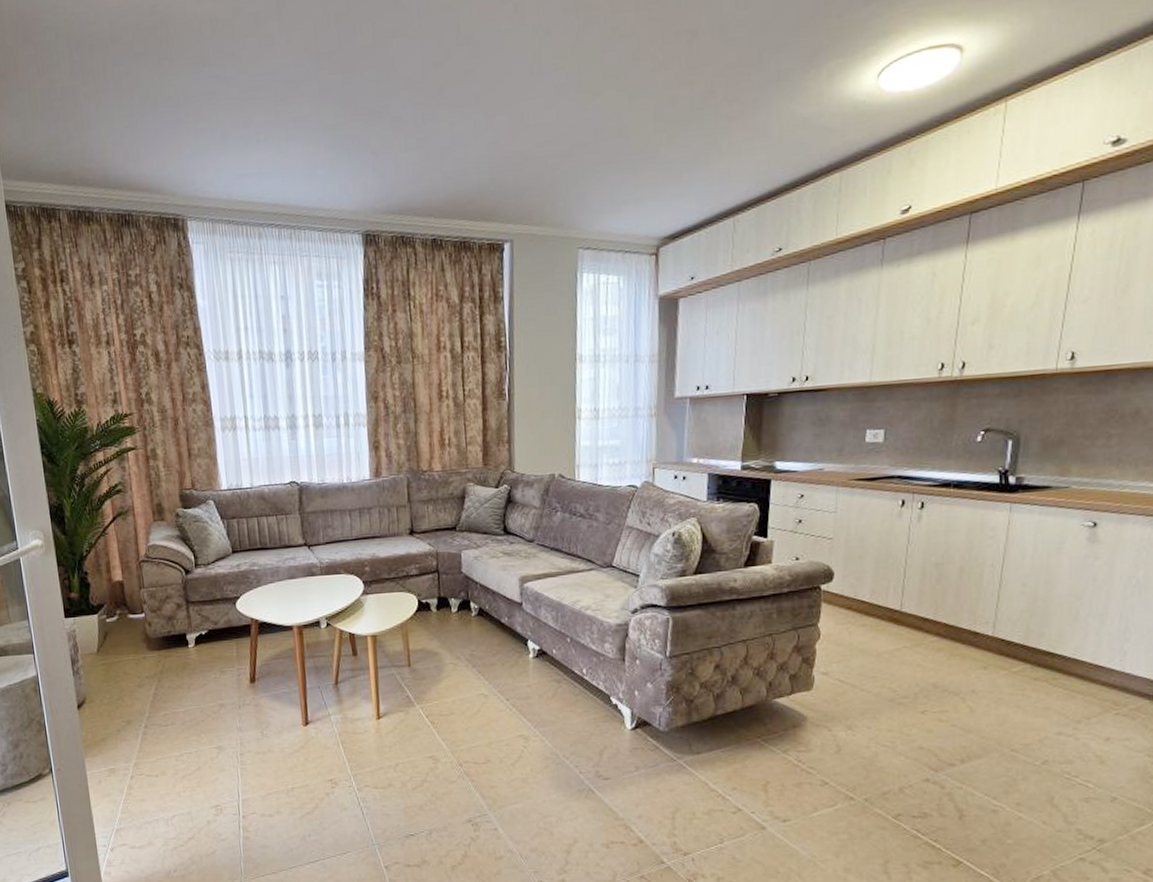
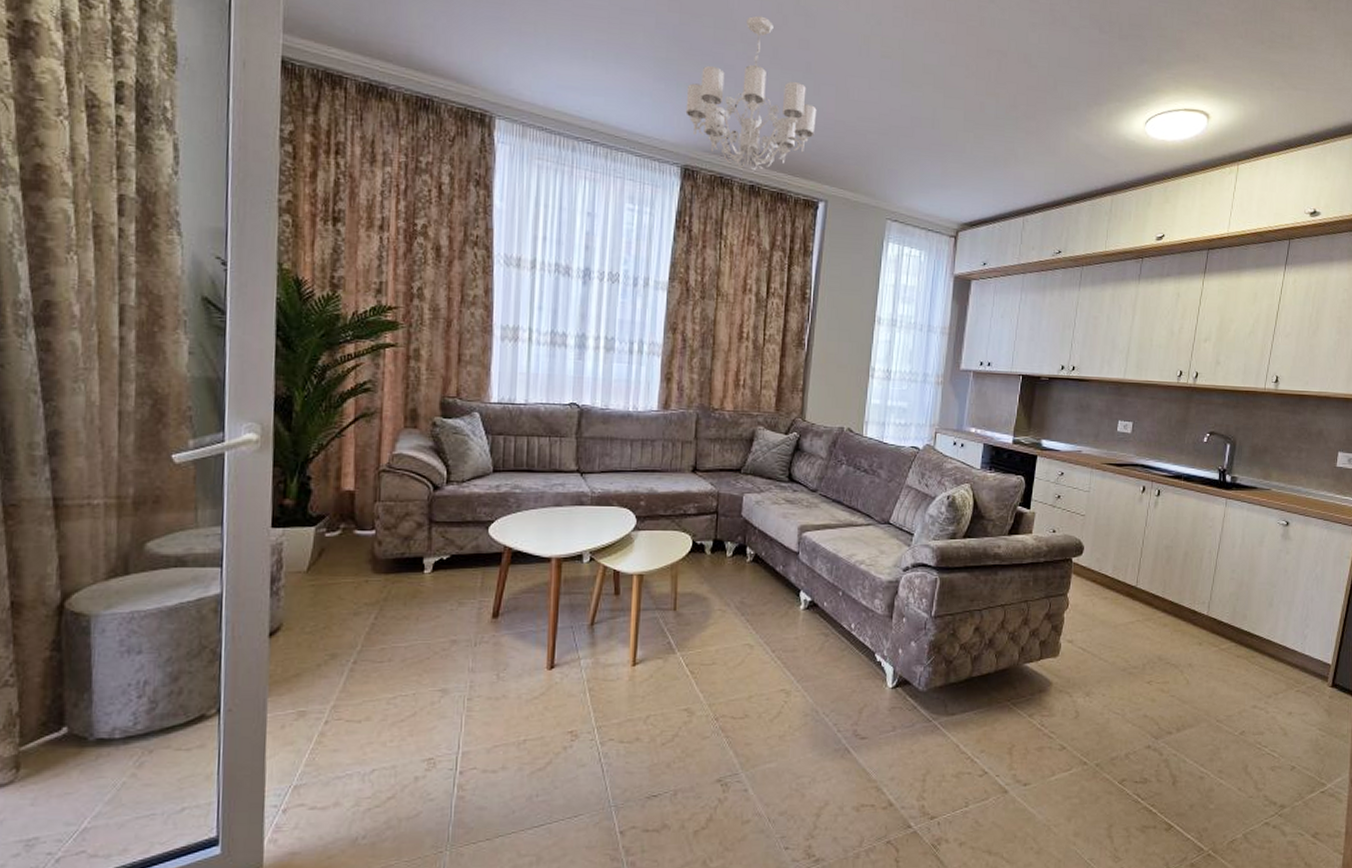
chandelier: none [358,56,492,224] -> present [685,15,817,171]

